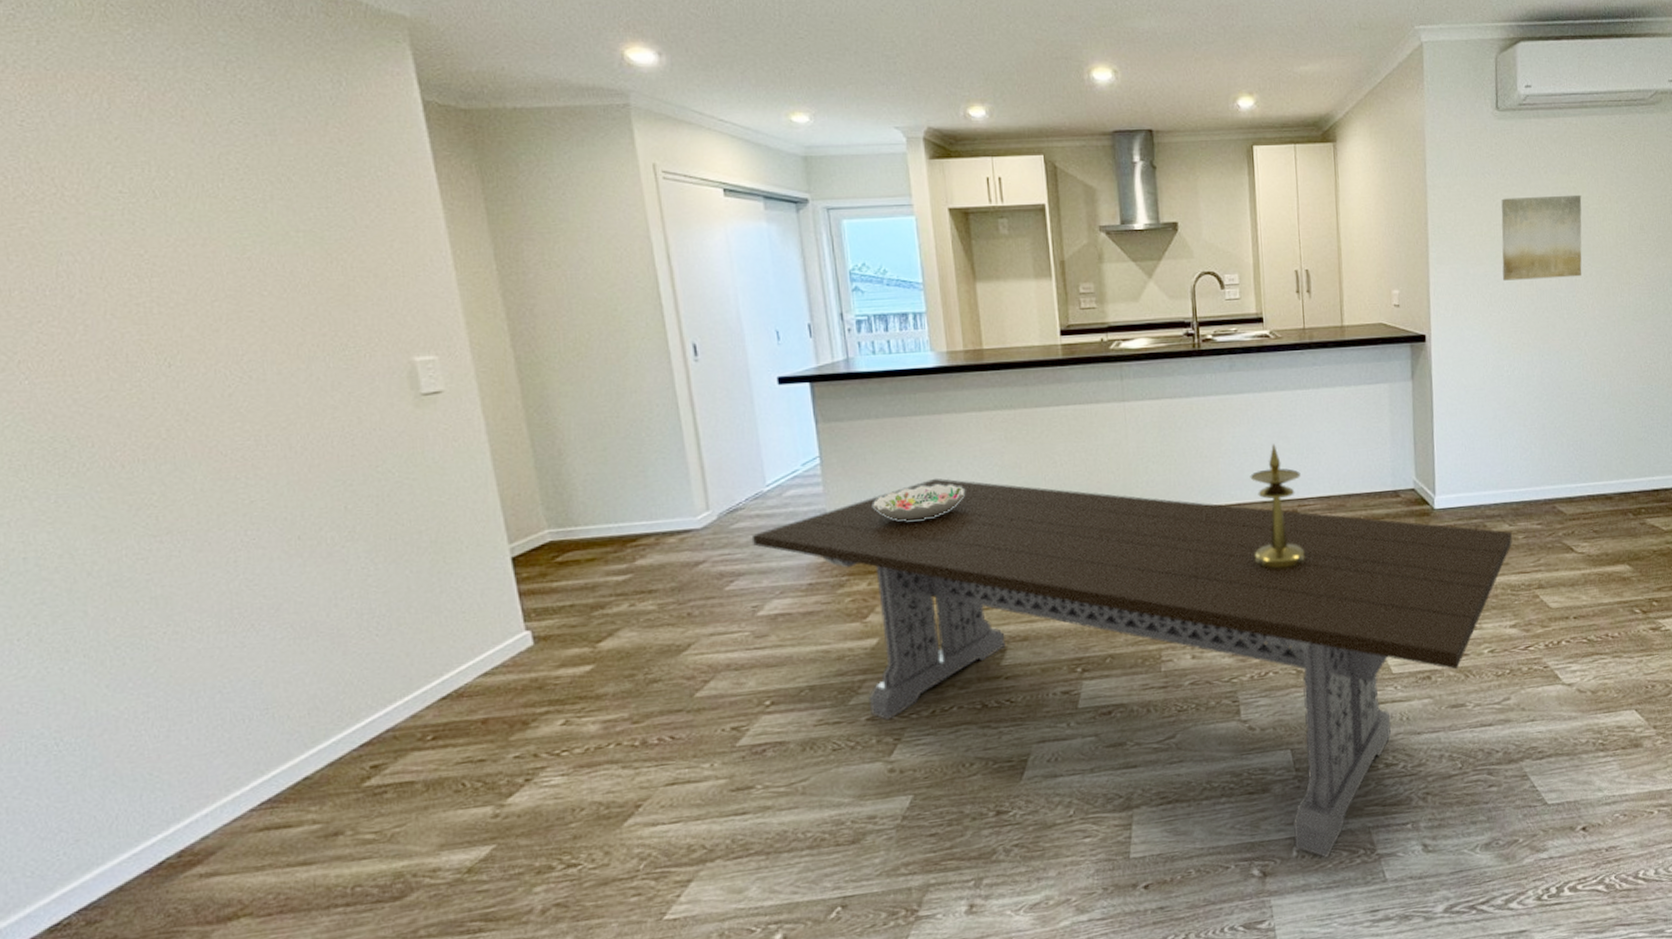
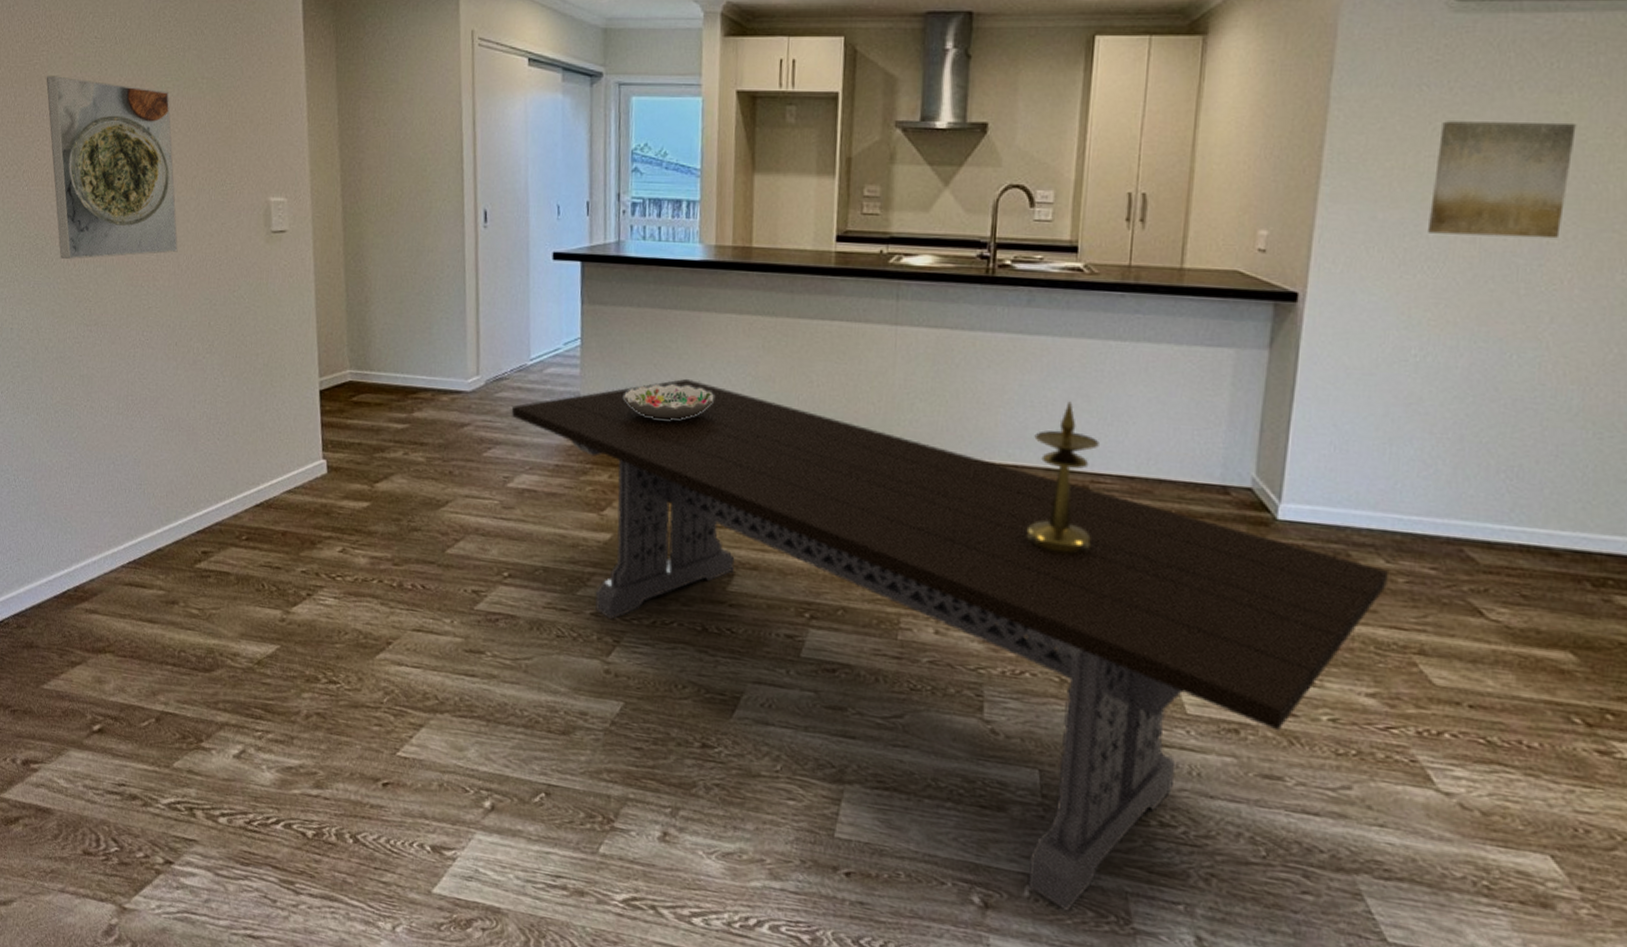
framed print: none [42,241,287,463] -> present [46,76,178,260]

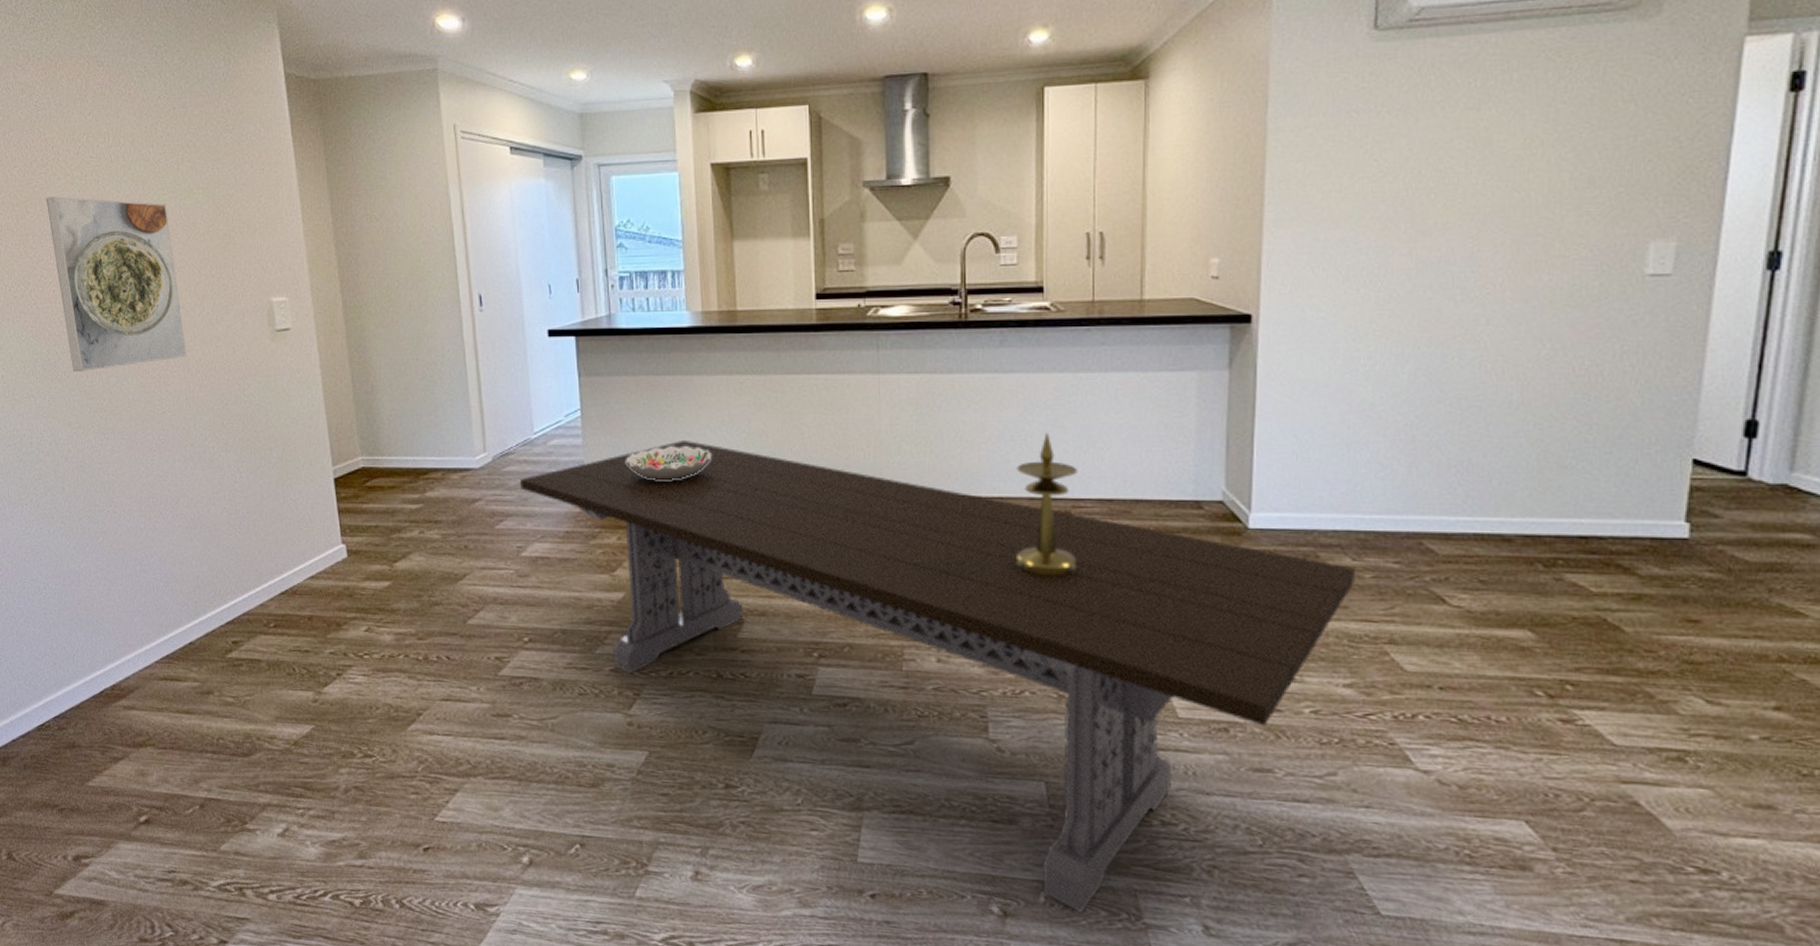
wall art: present [1428,121,1577,239] -> none [1368,136,1496,249]

